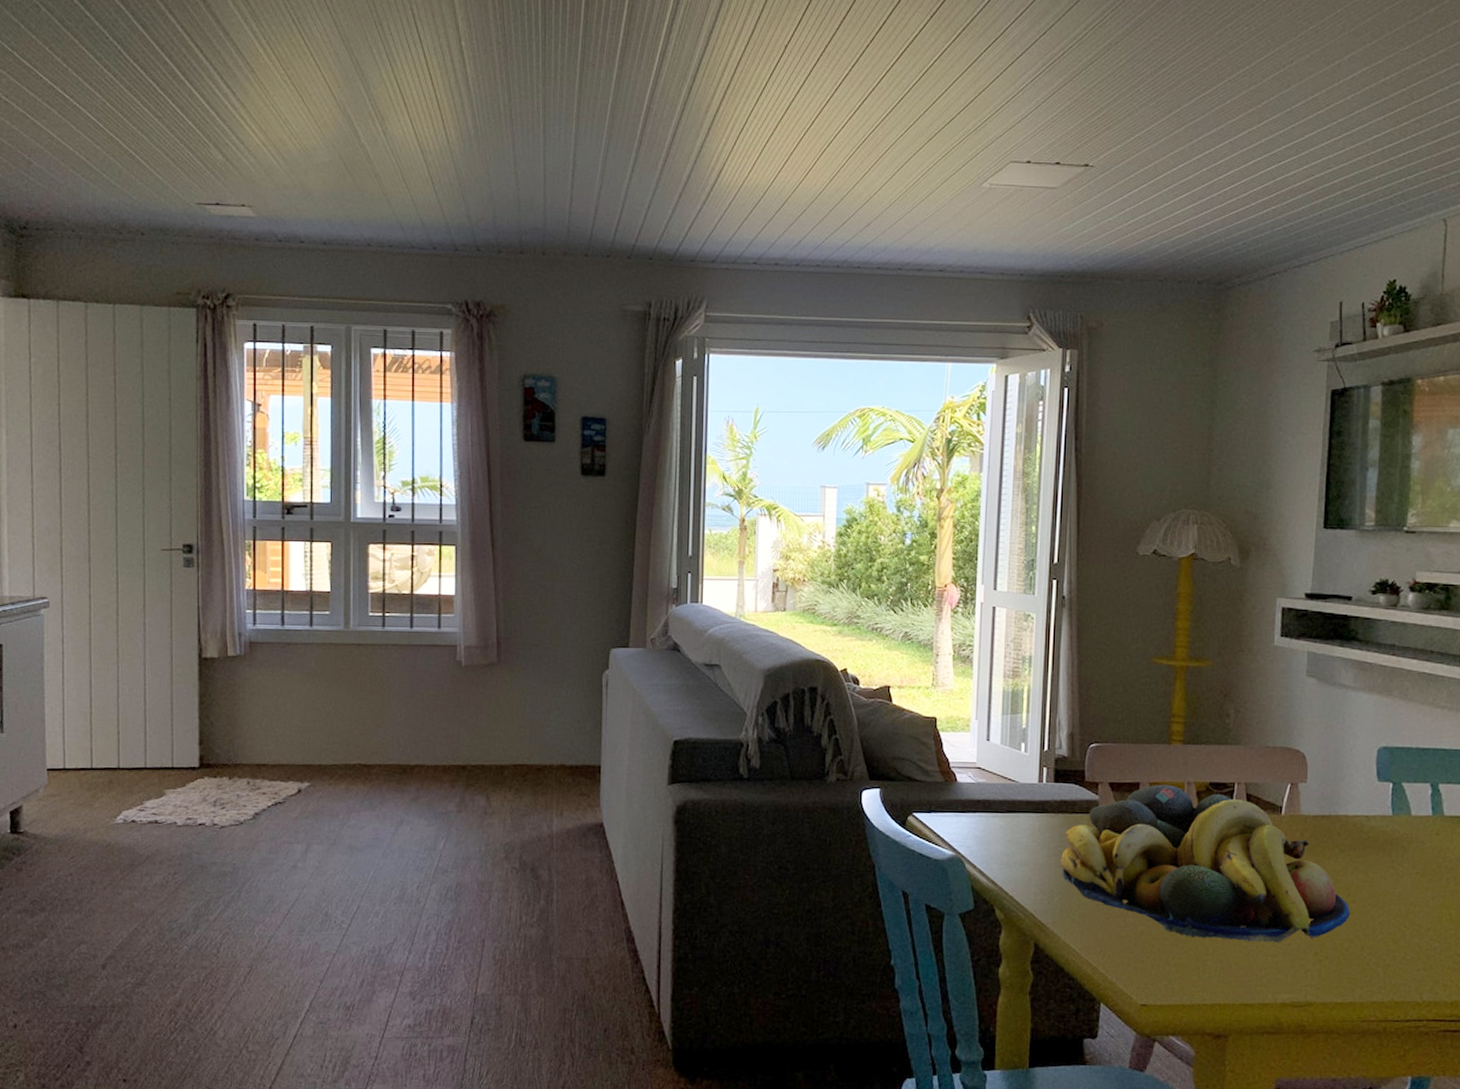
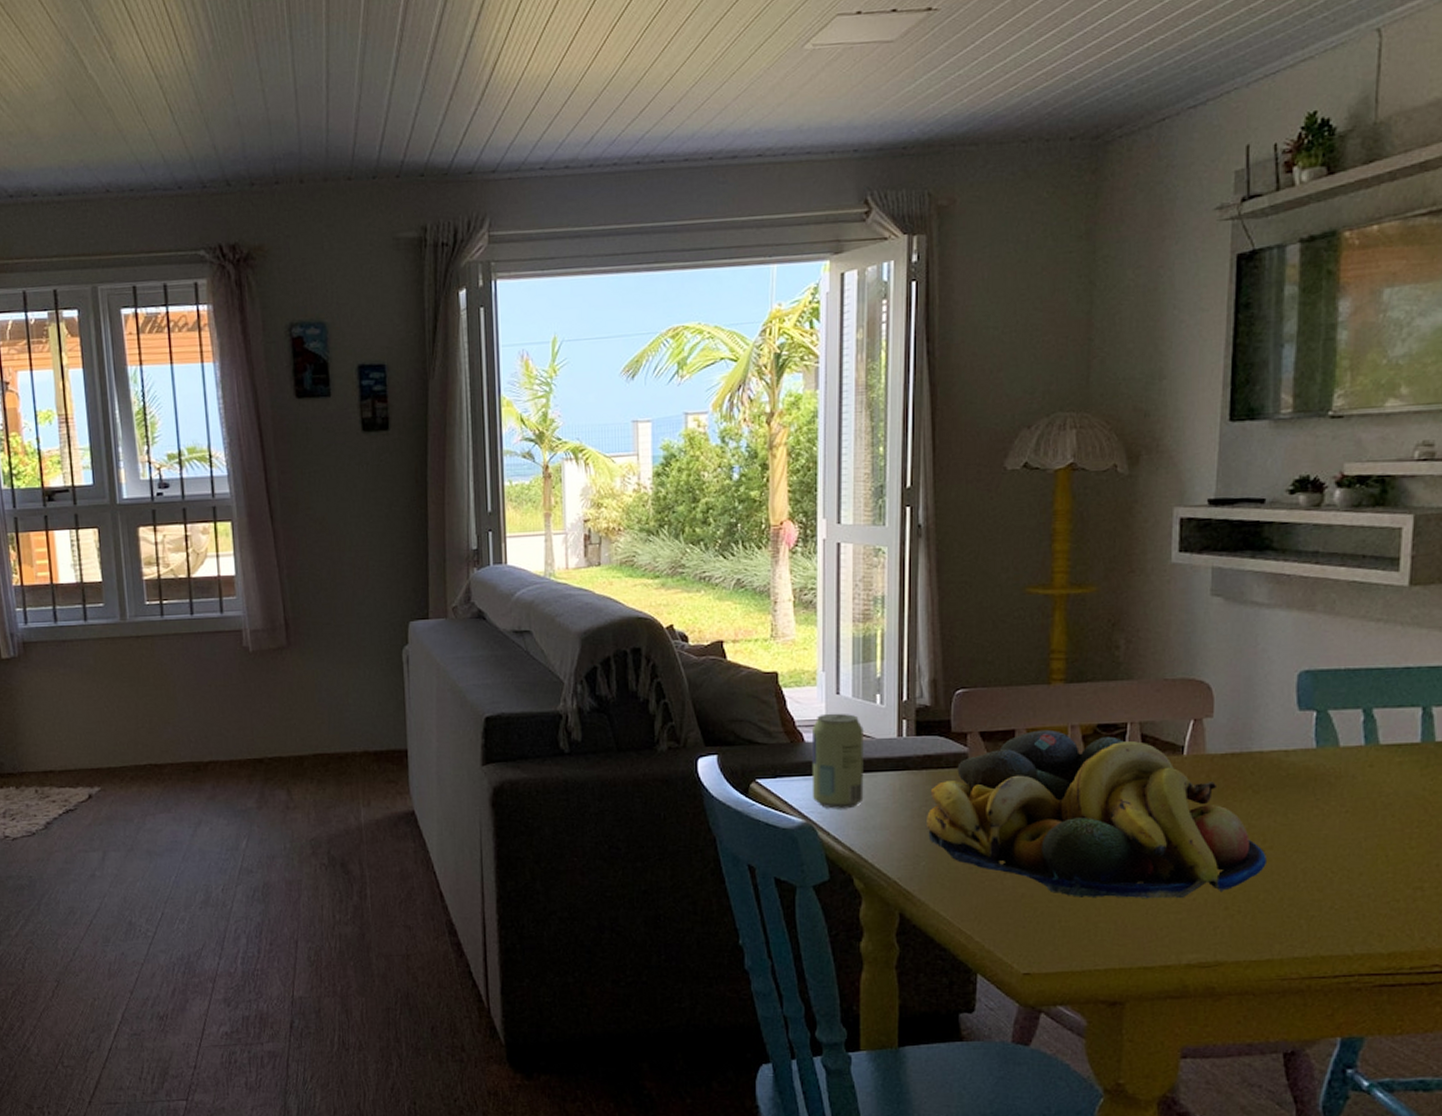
beverage can: none [961,757,1009,845] -> present [811,713,864,809]

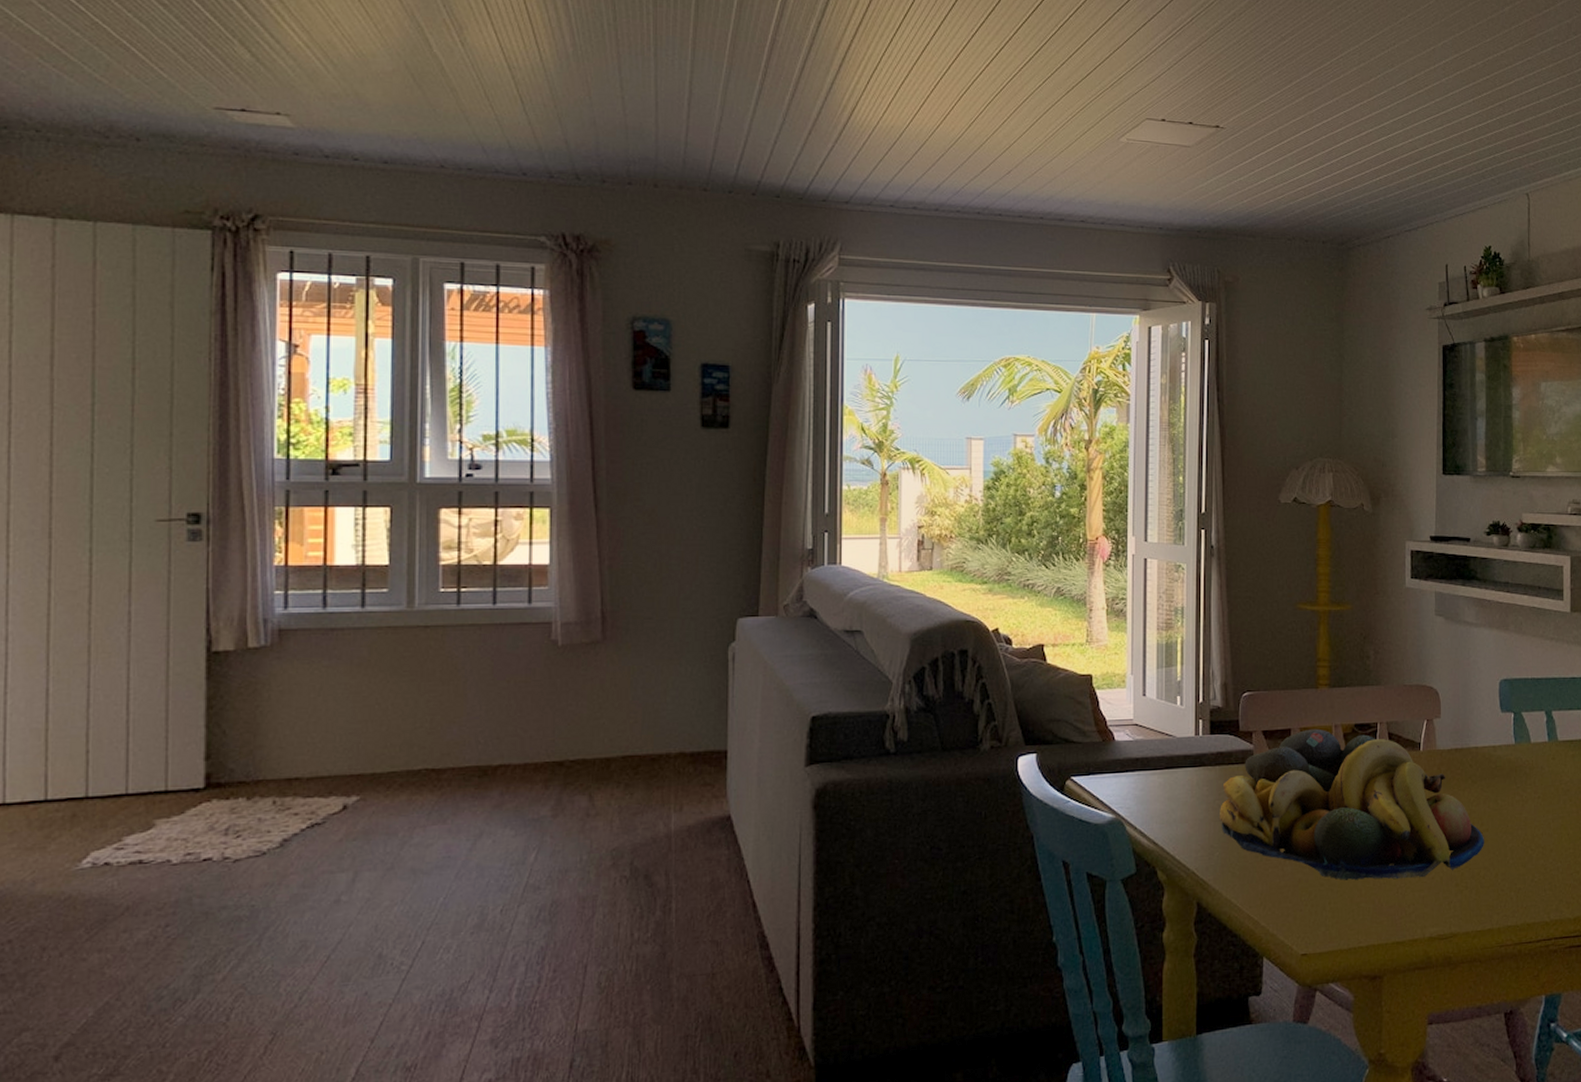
beverage can: present [811,713,864,809] -> none [1121,713,1166,804]

